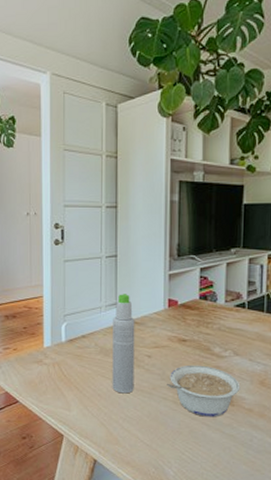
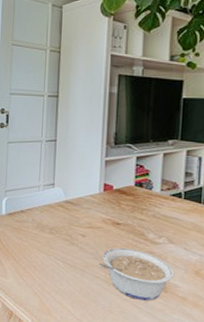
bottle: present [112,294,135,394] -> none [46,175,71,268]

